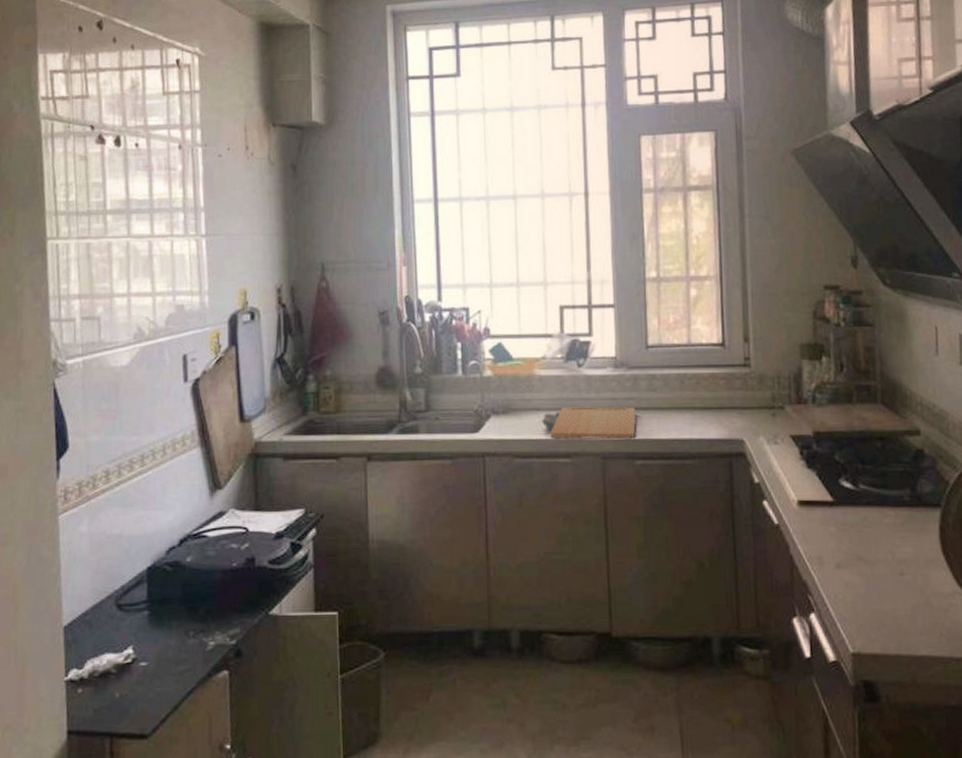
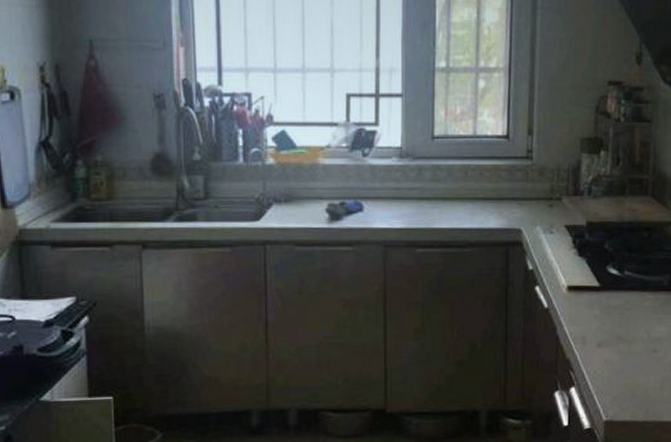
cutting board: present [550,406,636,440] -> none [333,196,419,228]

